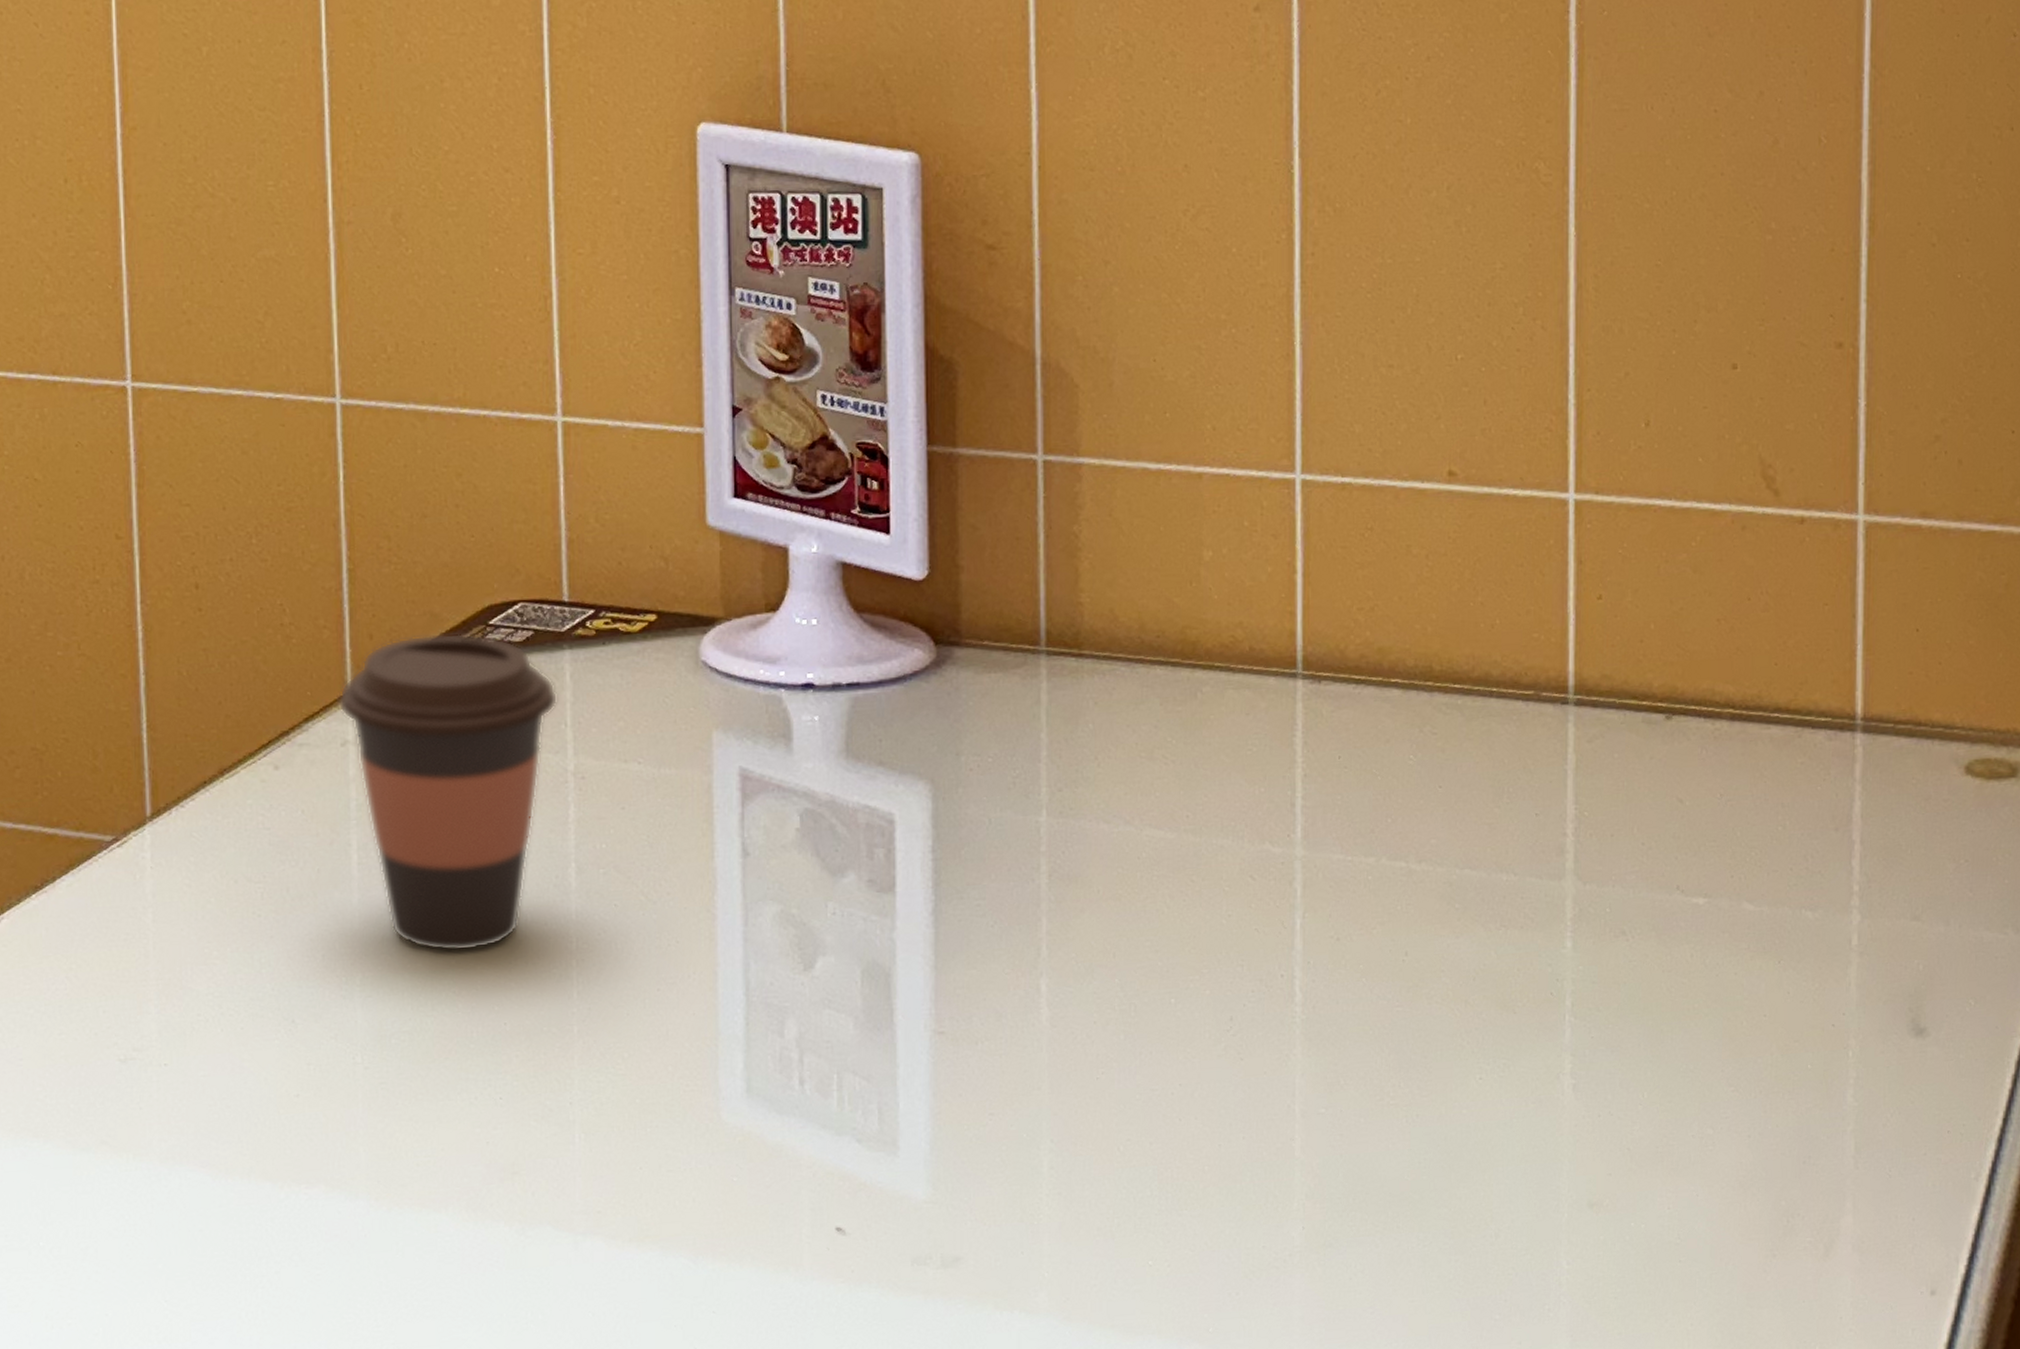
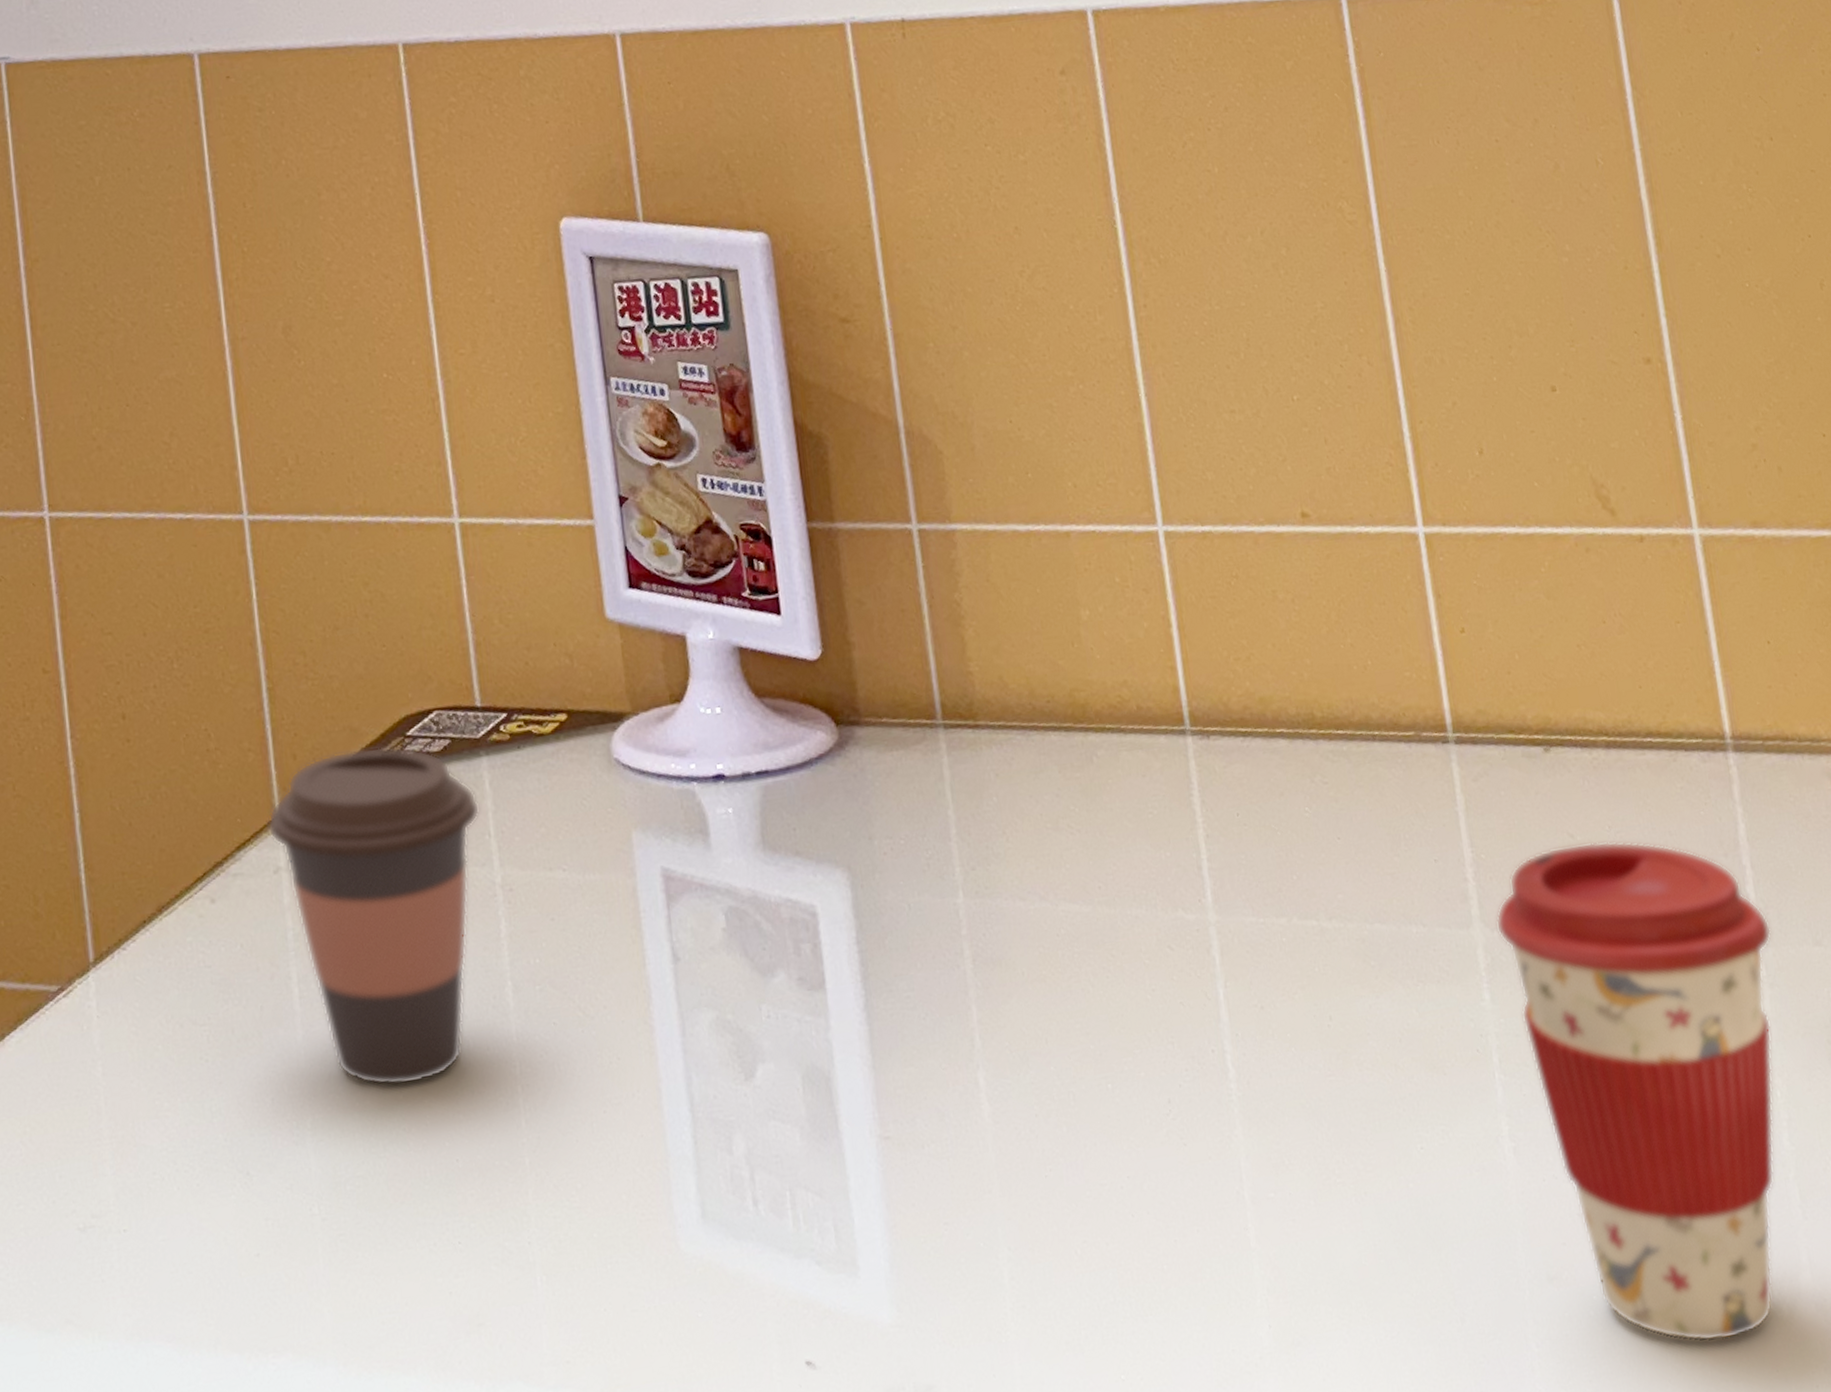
coffee cup: none [1589,807,1870,1272] -> present [1495,841,1775,1342]

